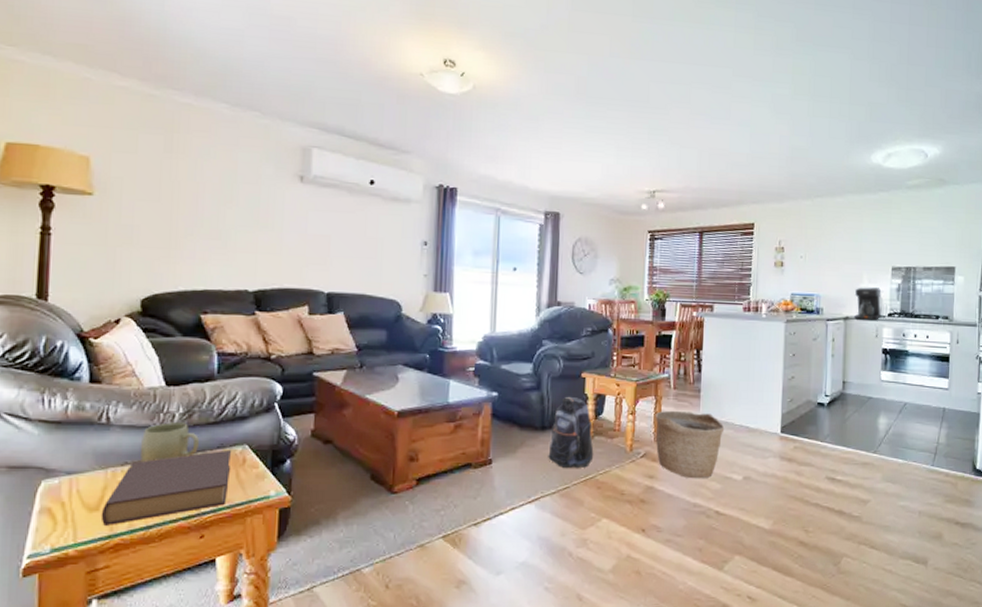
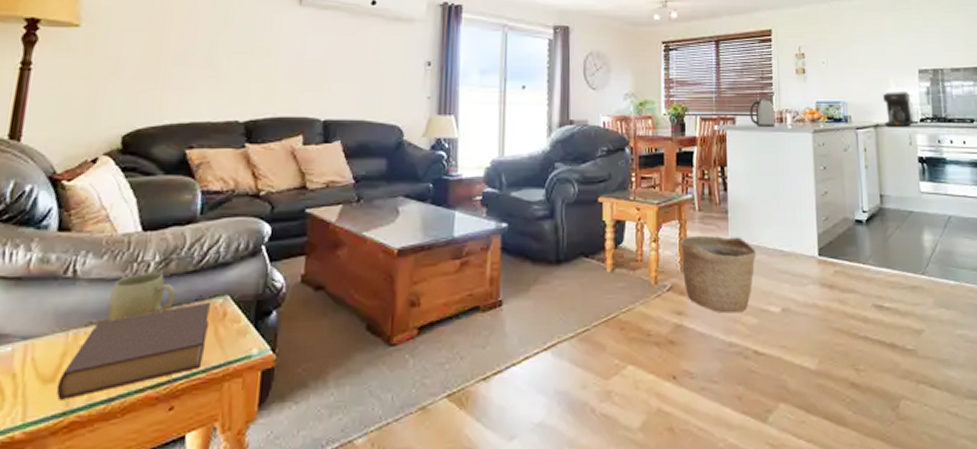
backpack: present [548,396,594,469] -> none [564,224,615,308]
kettle: none [727,289,752,317] -> present [750,99,776,128]

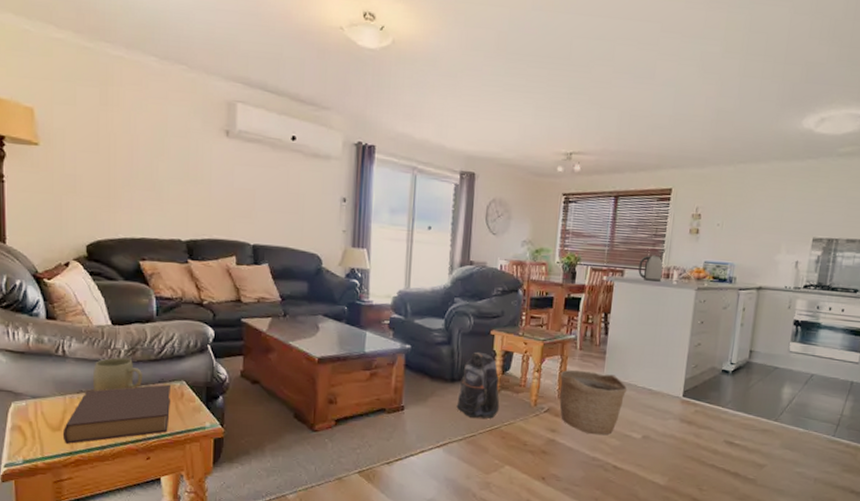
backpack: none [564,224,615,308] -> present [456,351,500,419]
coffee maker: present [883,92,914,127] -> none [768,257,798,291]

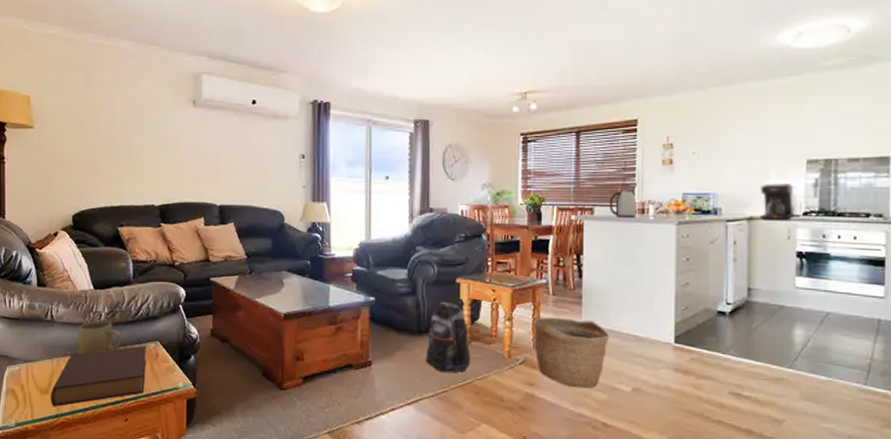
coffee maker: none [768,257,798,291] -> present [760,183,795,220]

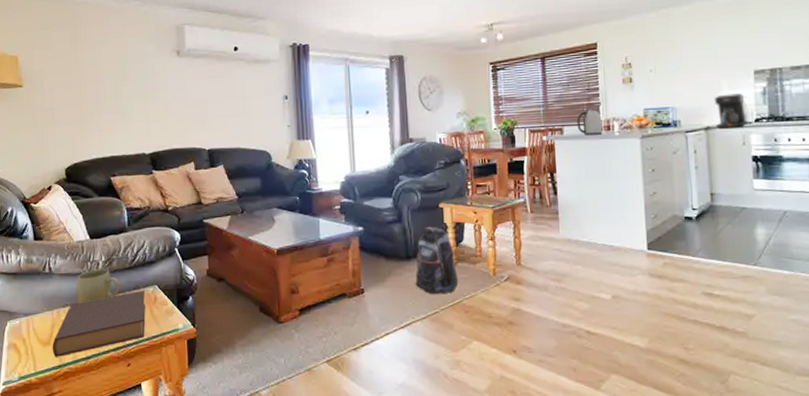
basket: present [533,318,610,389] -> none [514,234,587,300]

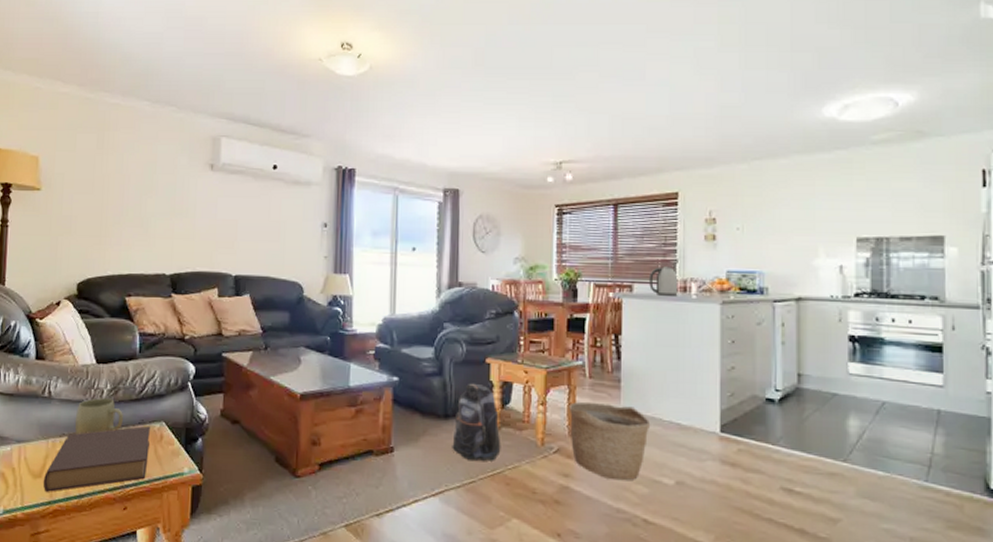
basket: none [514,234,587,300] -> present [568,402,651,481]
coffee maker: present [715,93,748,129] -> none [809,262,846,301]

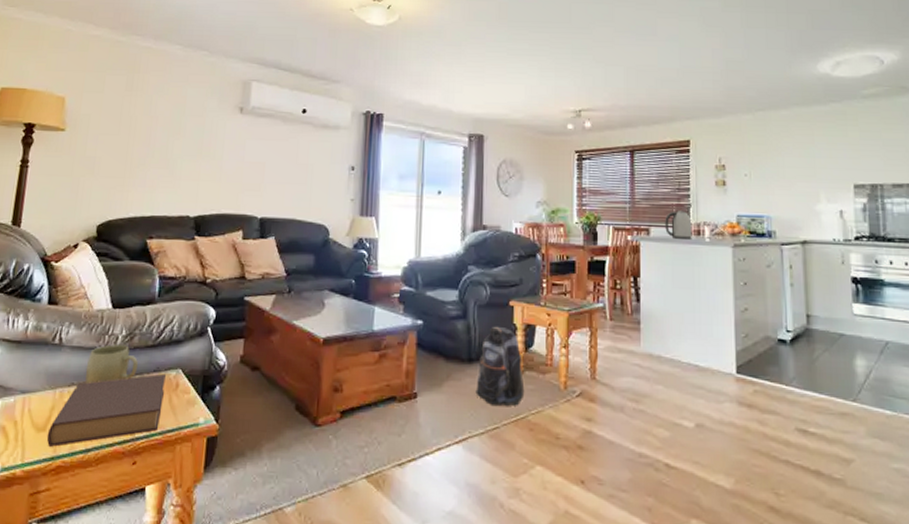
basket: present [568,402,651,481] -> none [590,345,670,424]

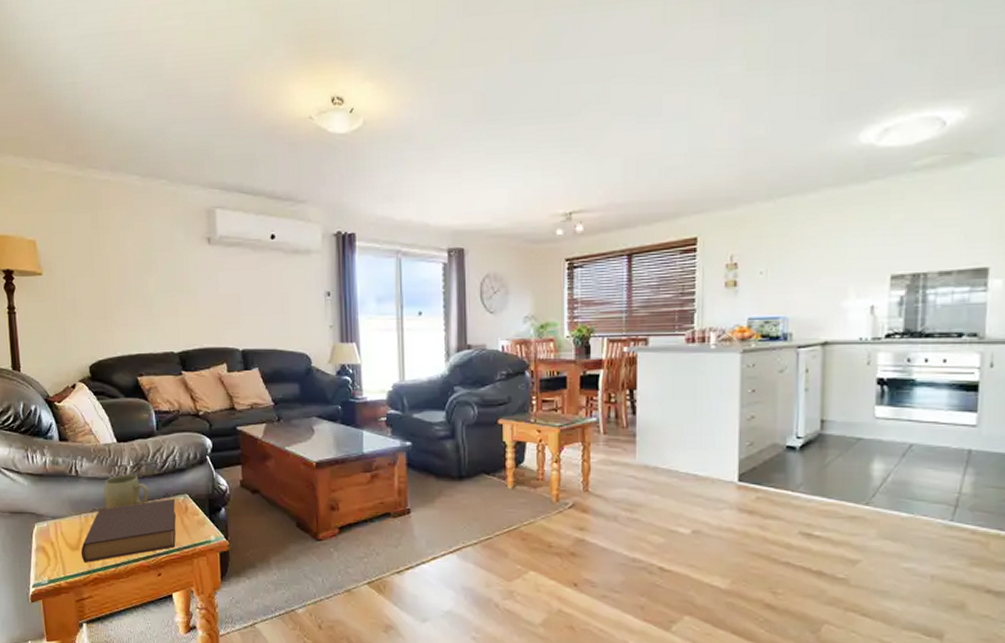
backpack: present [475,326,525,407] -> none [467,444,516,520]
kettle: present [665,211,692,241] -> none [666,317,696,349]

